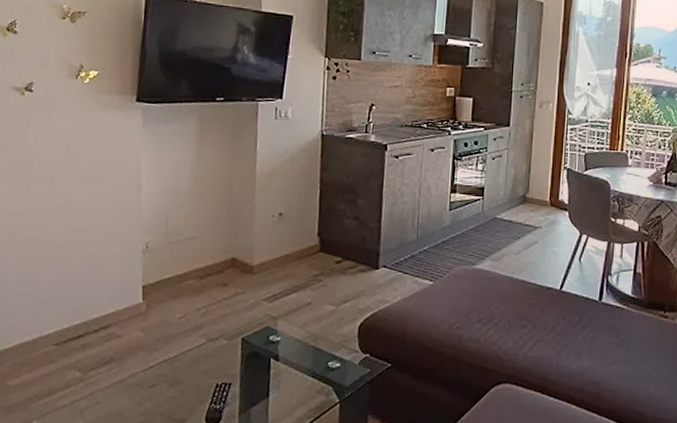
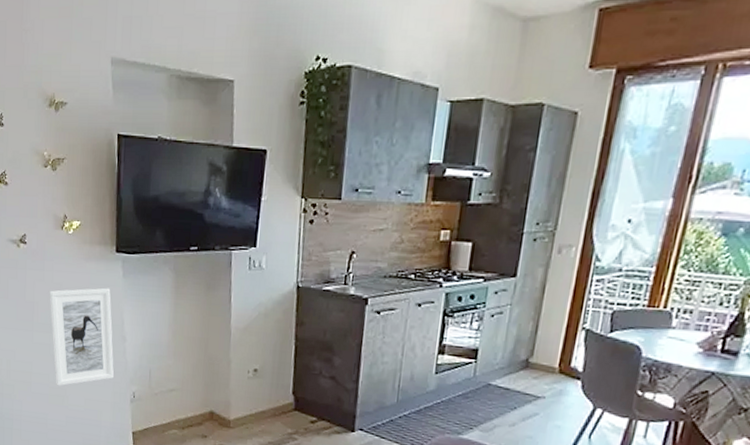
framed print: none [52,136,128,241] -> present [49,287,115,386]

